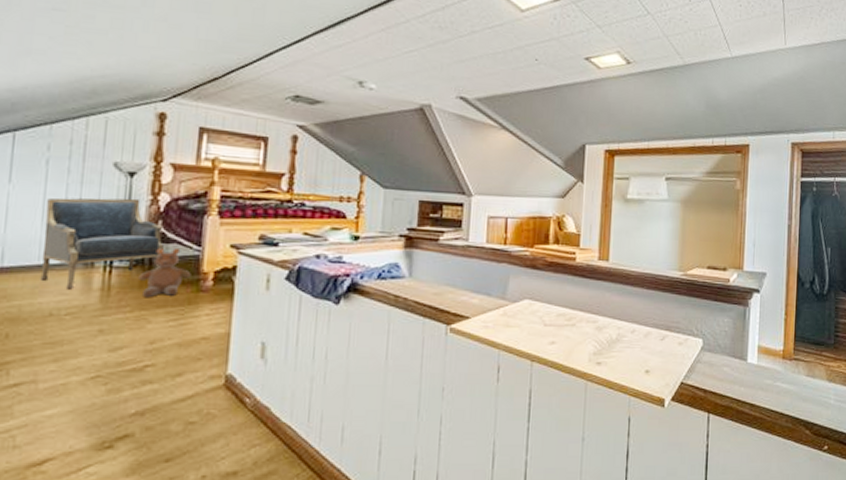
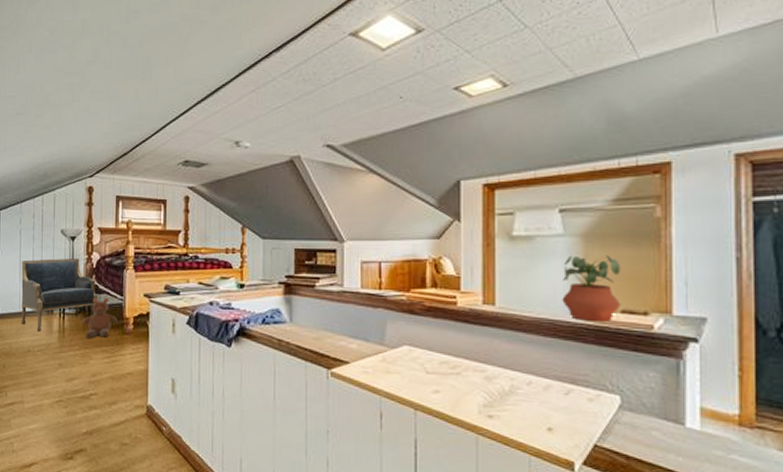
potted plant: none [663,218,709,277] -> present [562,255,621,323]

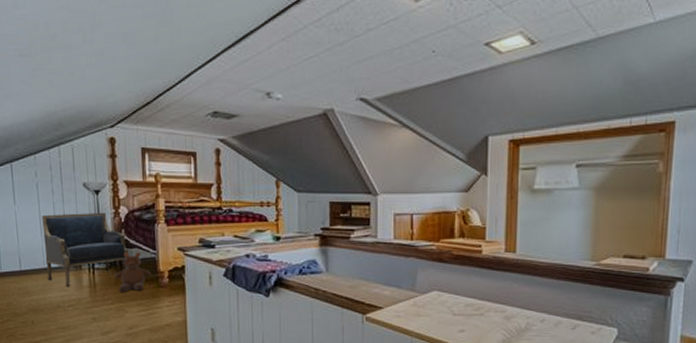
potted plant: present [562,255,621,323] -> none [574,207,626,267]

